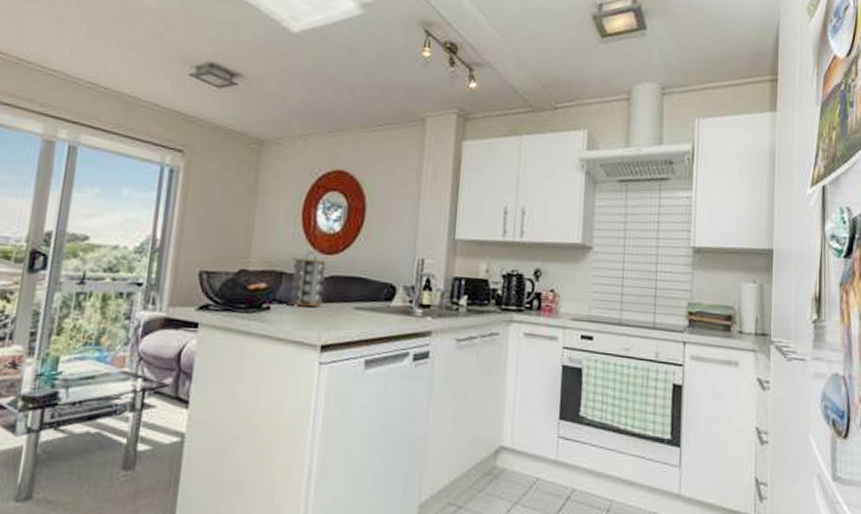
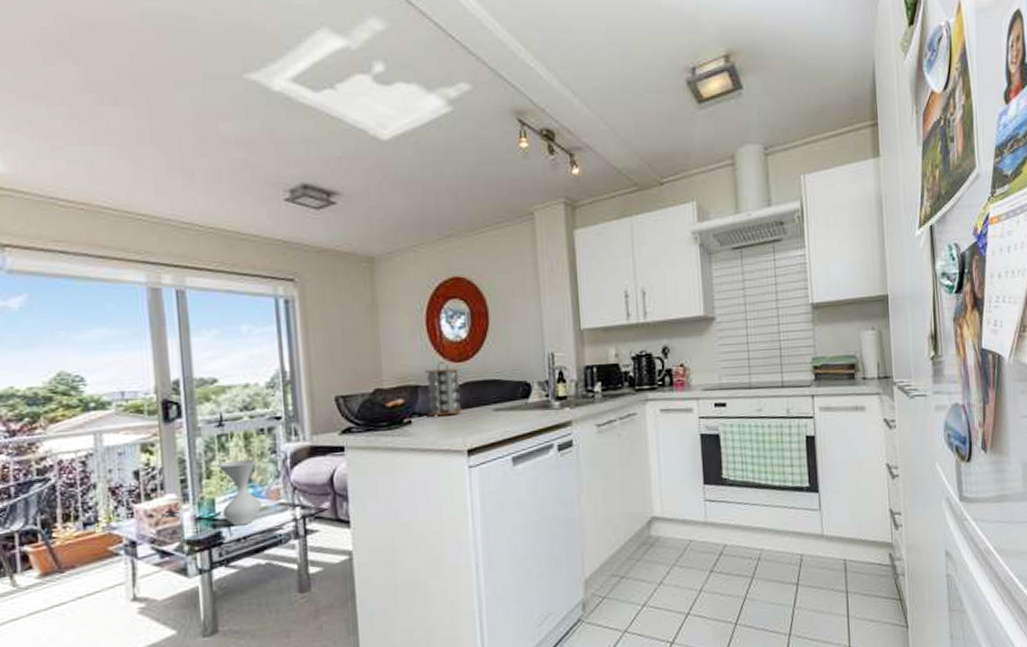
decorative vase: none [64,320,109,389] -> present [217,459,263,526]

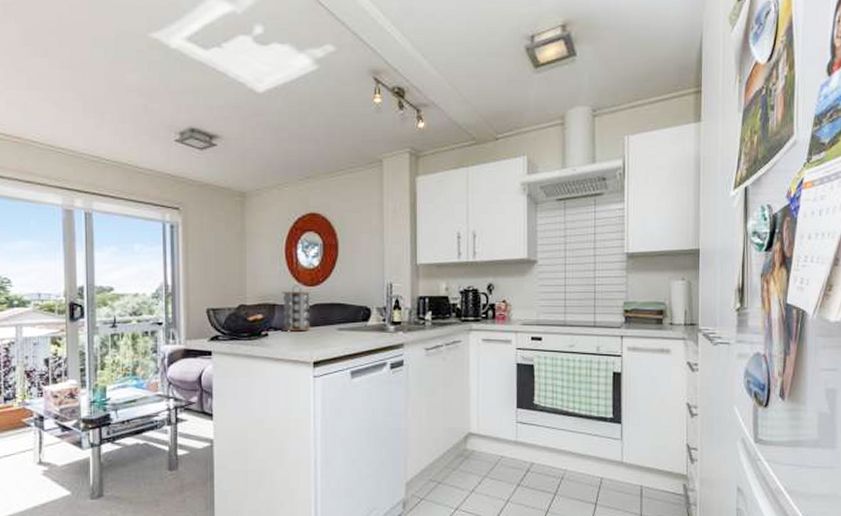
decorative vase: present [217,459,263,526] -> none [110,356,144,410]

